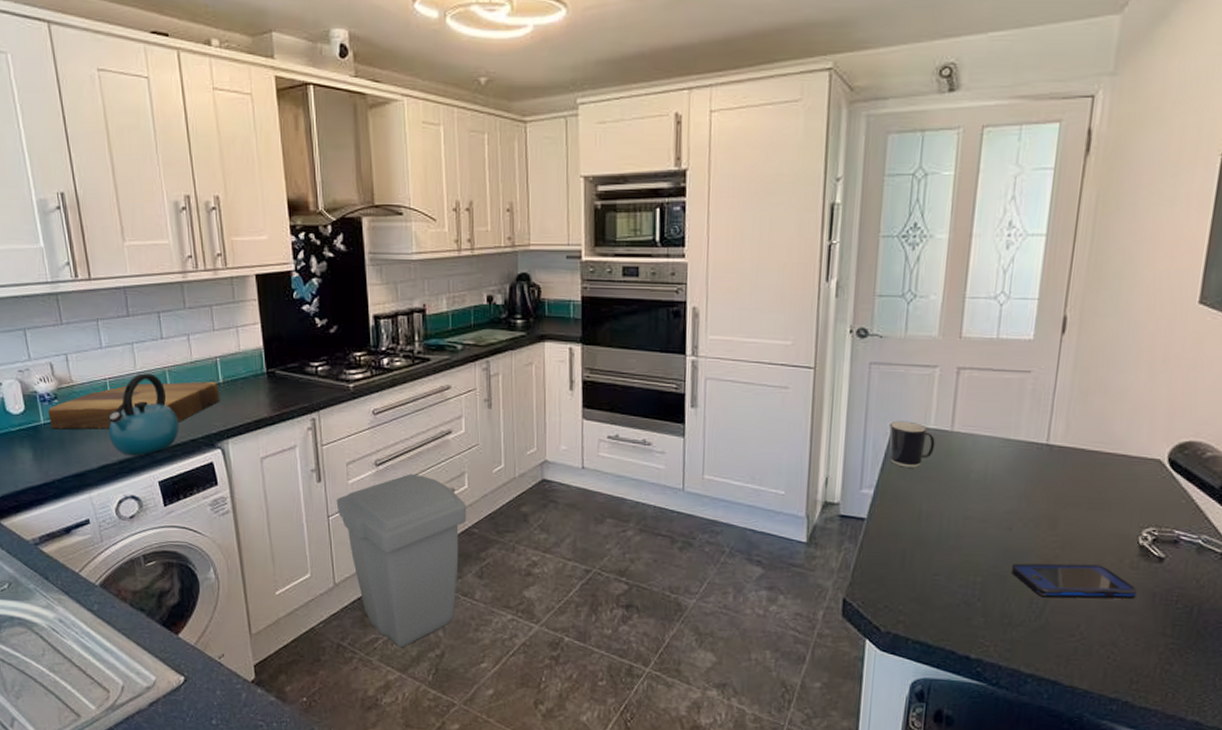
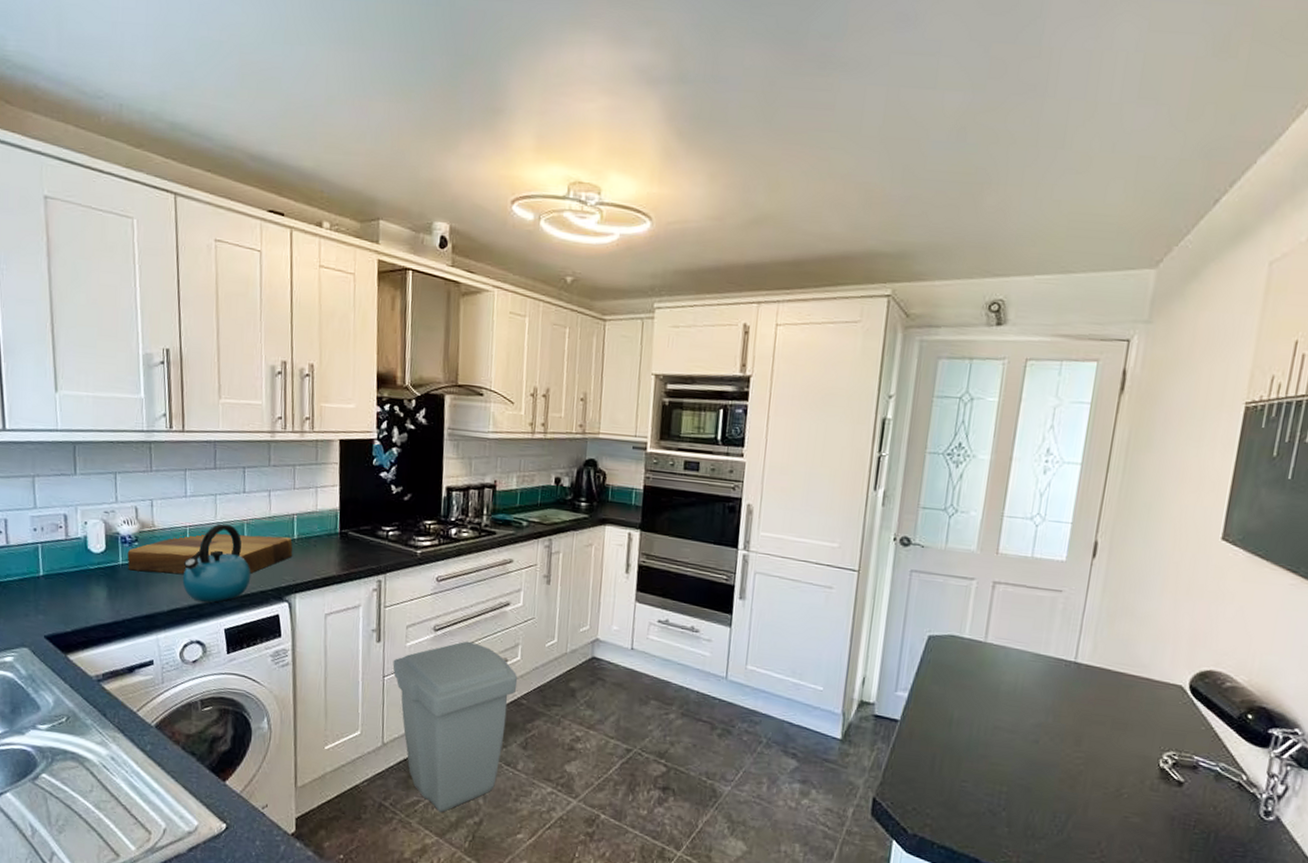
mug: present [889,420,935,468] -> none [925,628,969,675]
mobile phone: present [1011,563,1137,599] -> none [1036,776,1157,821]

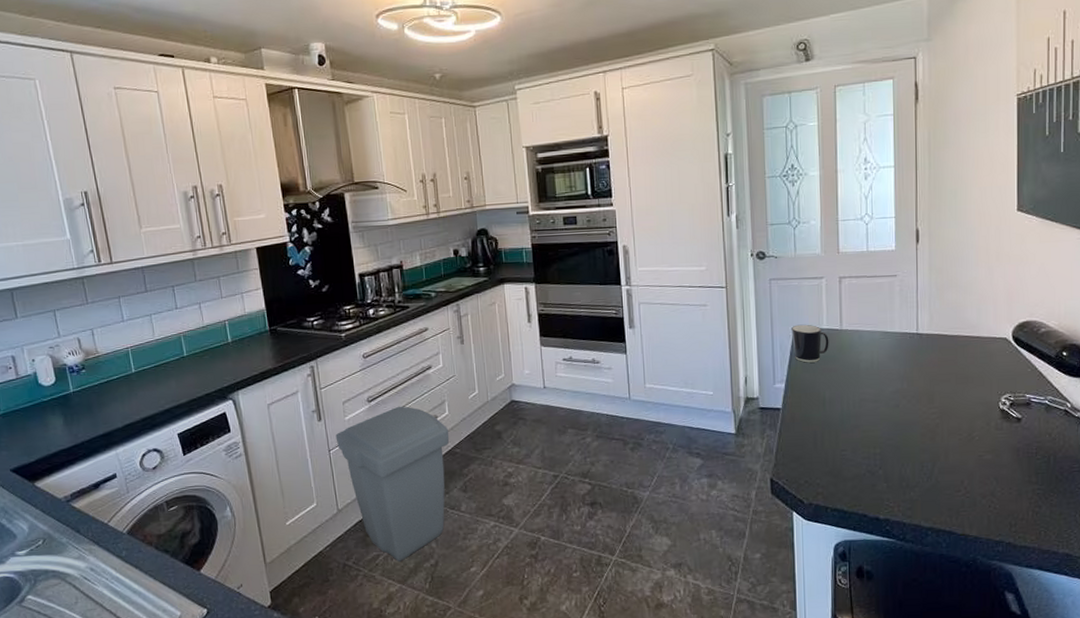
cutting board: present [127,532,293,575] -> none [76,342,230,396]
kettle: present [182,523,251,603] -> none [131,339,195,414]
mug: none [925,628,969,675] -> present [792,324,829,363]

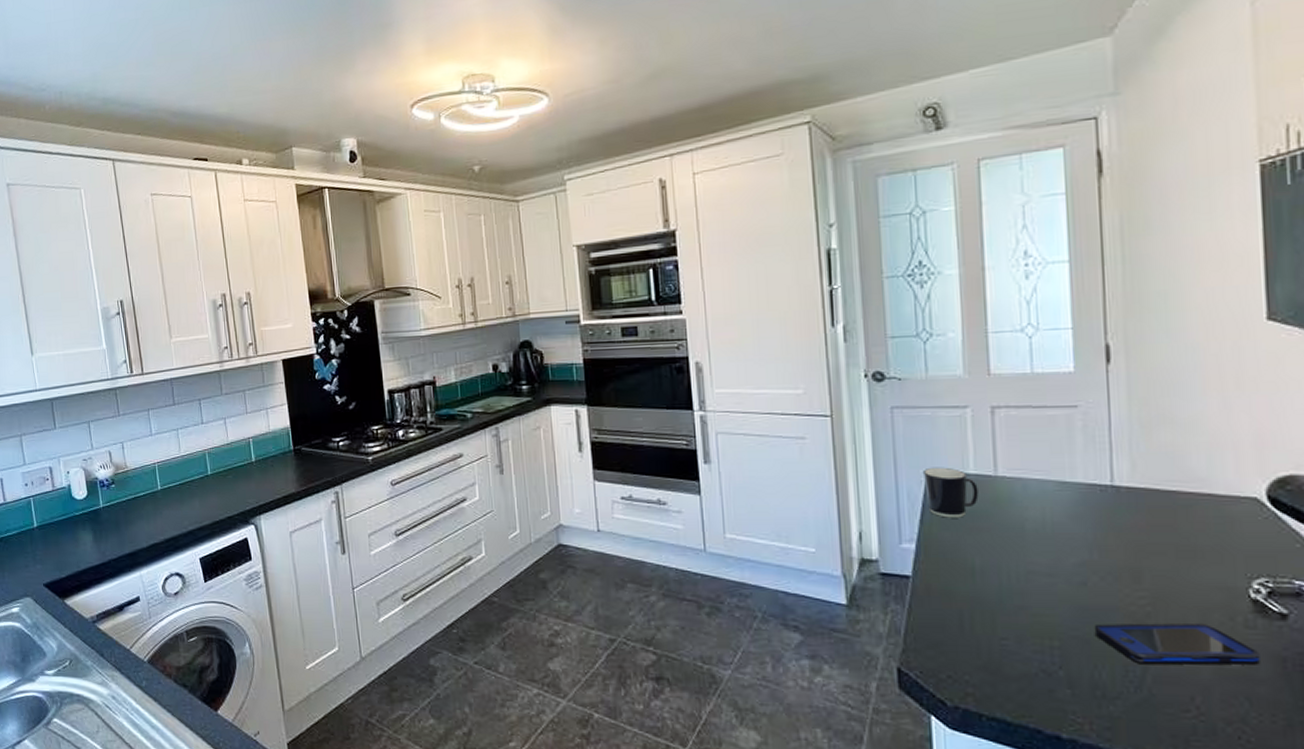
trash can: present [335,406,450,561] -> none [360,542,486,725]
mobile phone: none [902,428,1004,461] -> present [1094,622,1260,665]

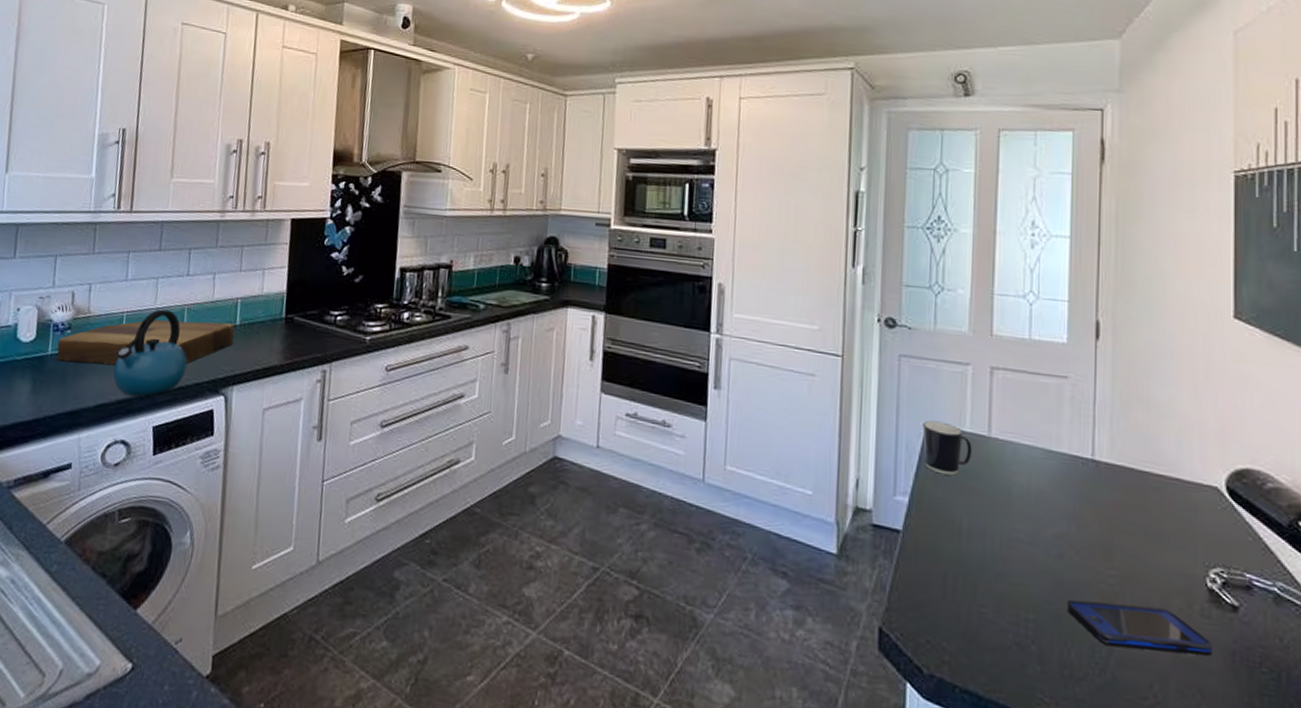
cutting board: none [106,461,253,512] -> present [56,318,234,365]
kettle: none [156,456,218,535] -> present [112,309,188,397]

